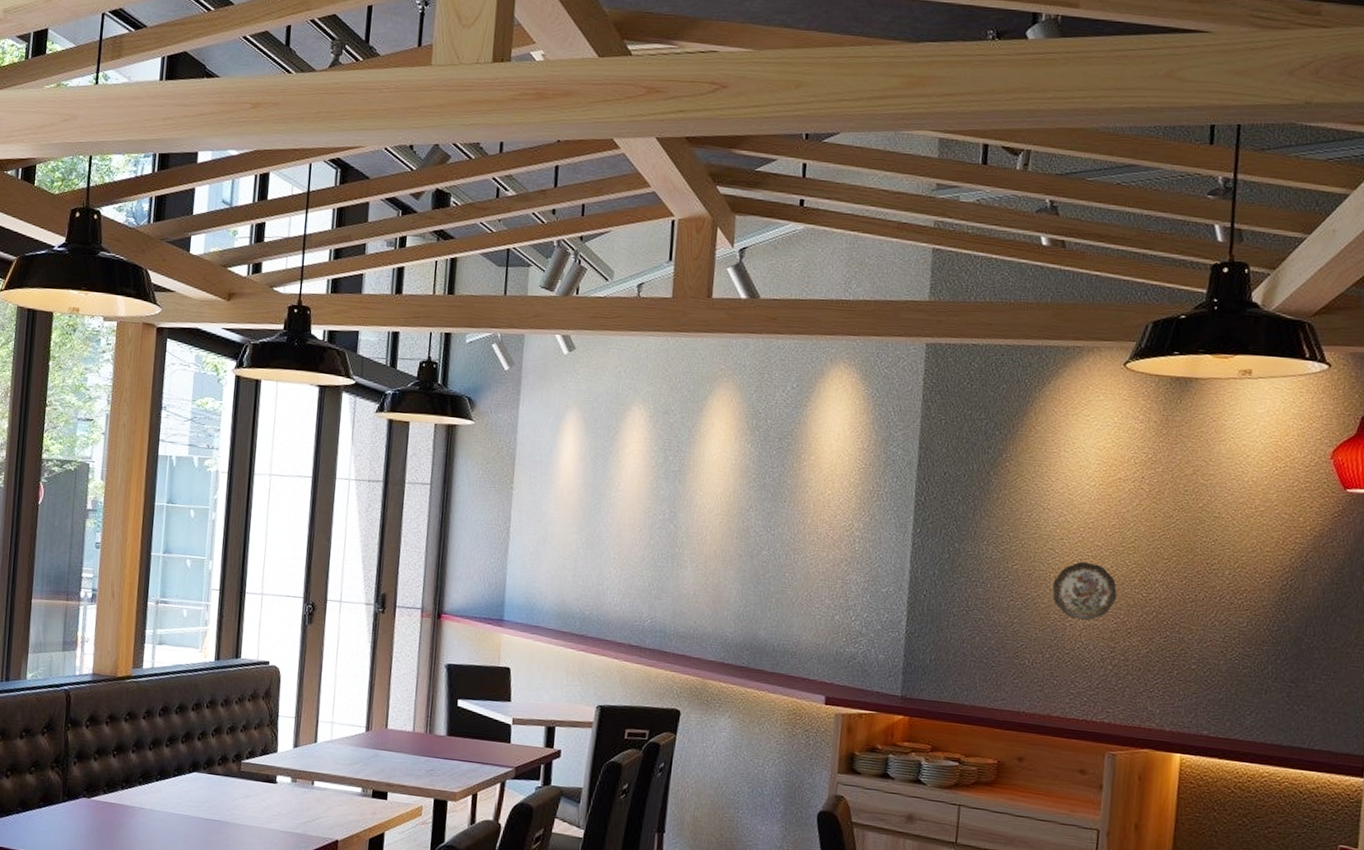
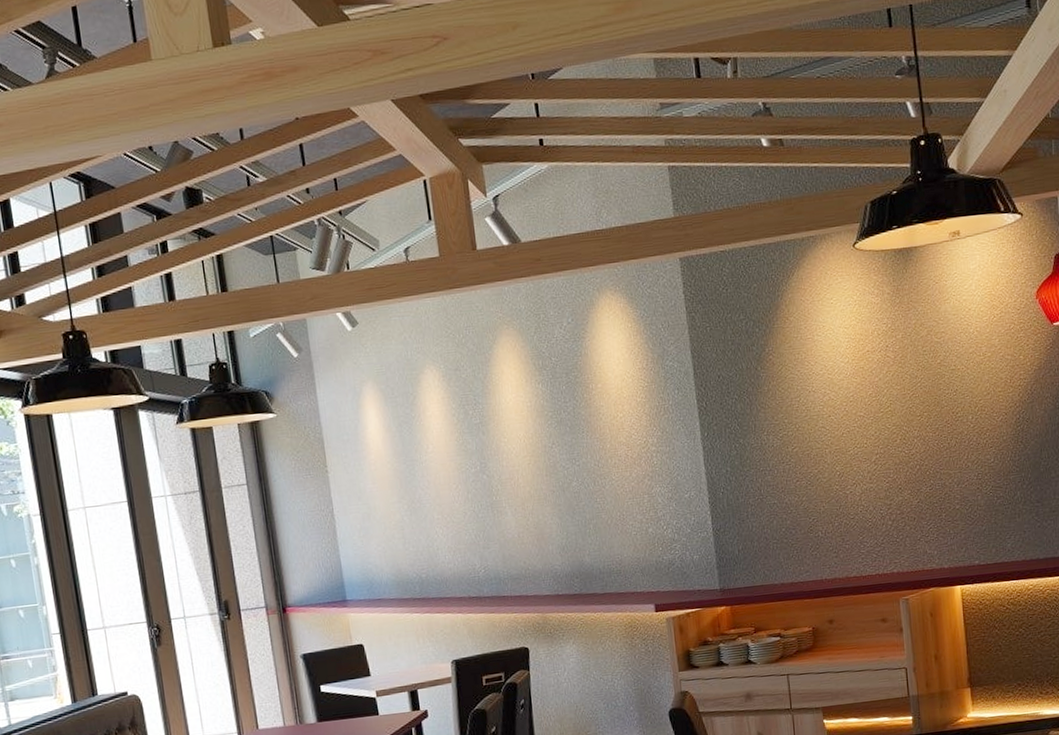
decorative plate: present [1052,561,1117,621] -> none [829,432,884,486]

